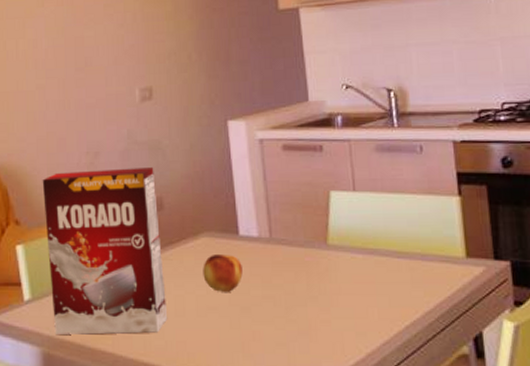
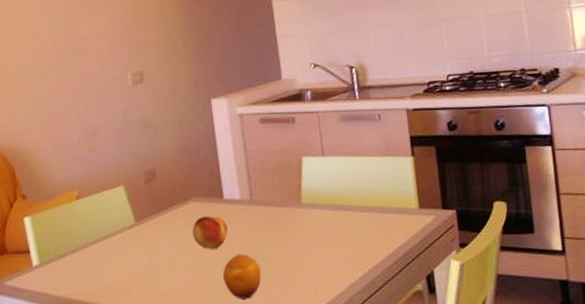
cereal box: present [42,166,168,335] -> none [46,142,163,294]
fruit: none [235,299,280,352] -> present [222,254,262,299]

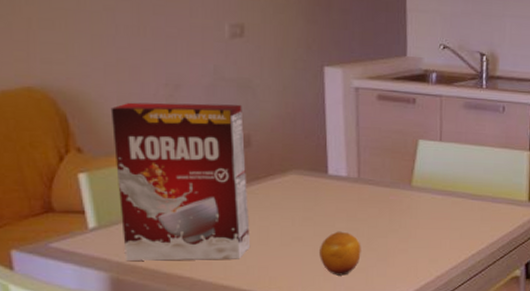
cereal box: none [46,142,163,294] -> present [110,102,251,261]
fruit: present [192,216,228,249] -> none [289,190,329,224]

